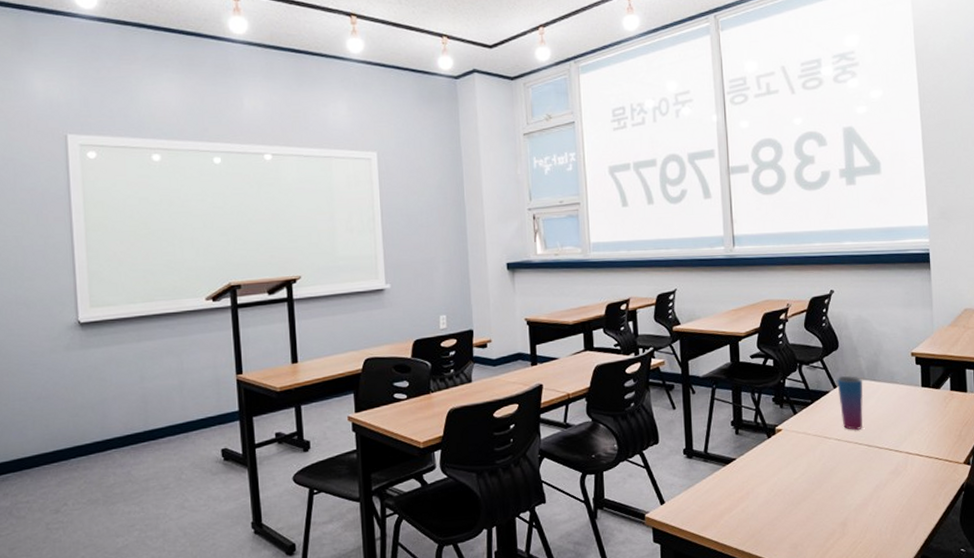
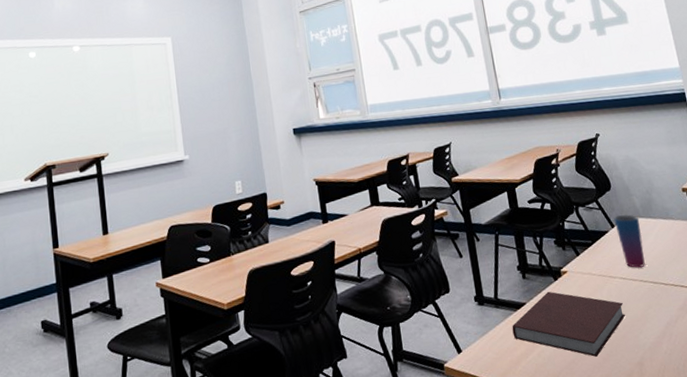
notebook: none [719,448,836,515] -> present [512,291,626,357]

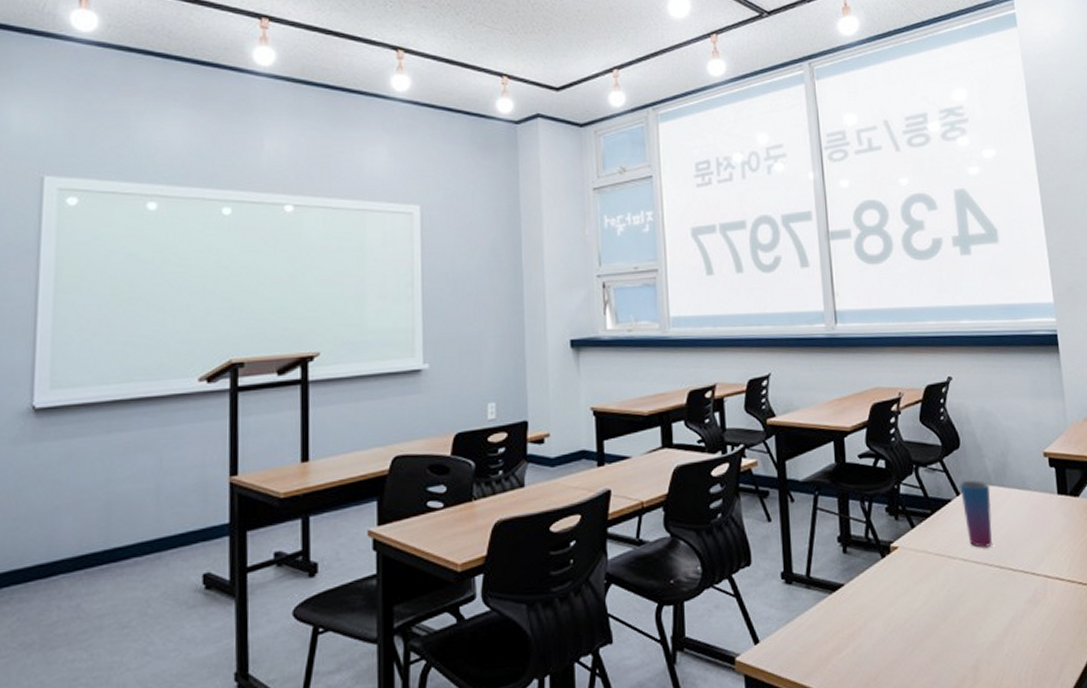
notebook: present [512,291,626,357] -> none [824,571,964,657]

